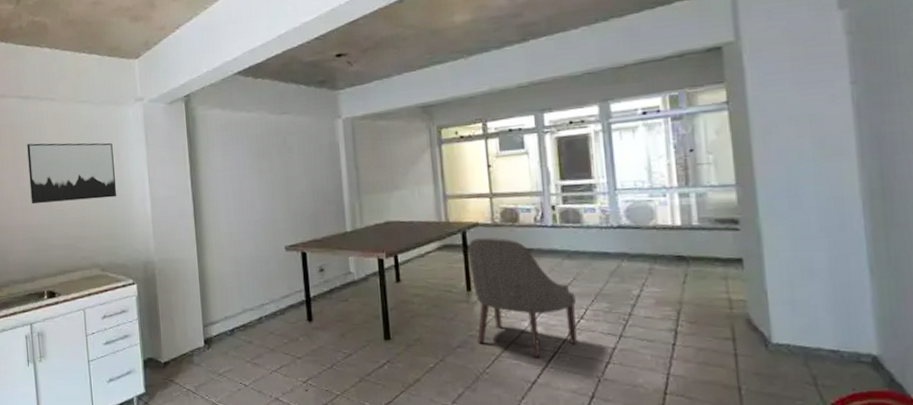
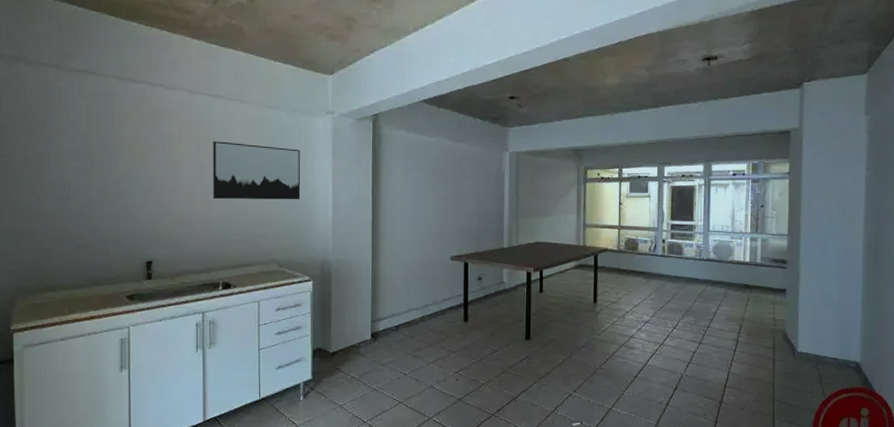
chair: present [468,237,577,358] -> none [597,260,672,358]

